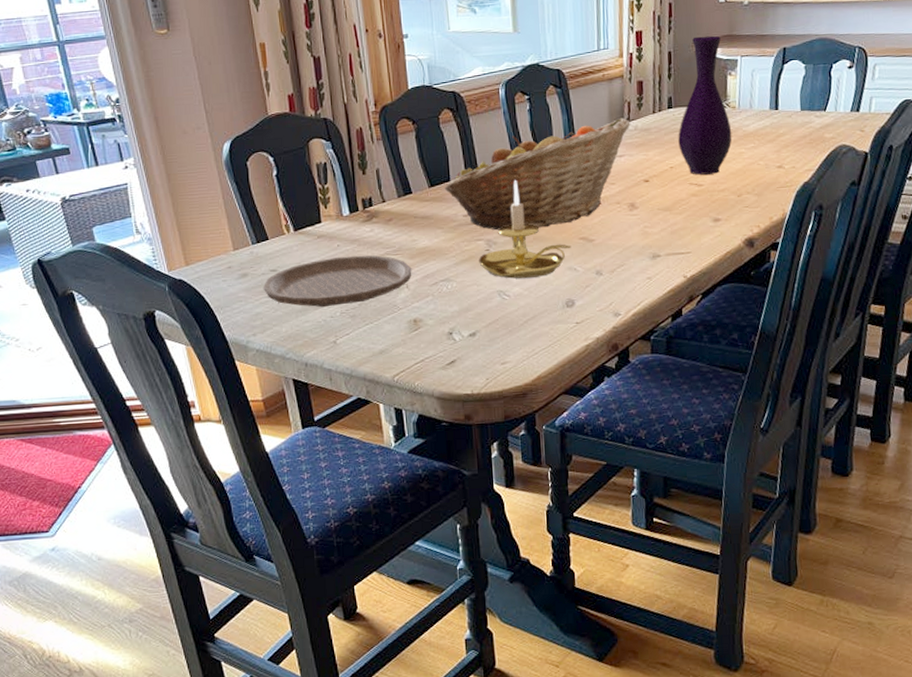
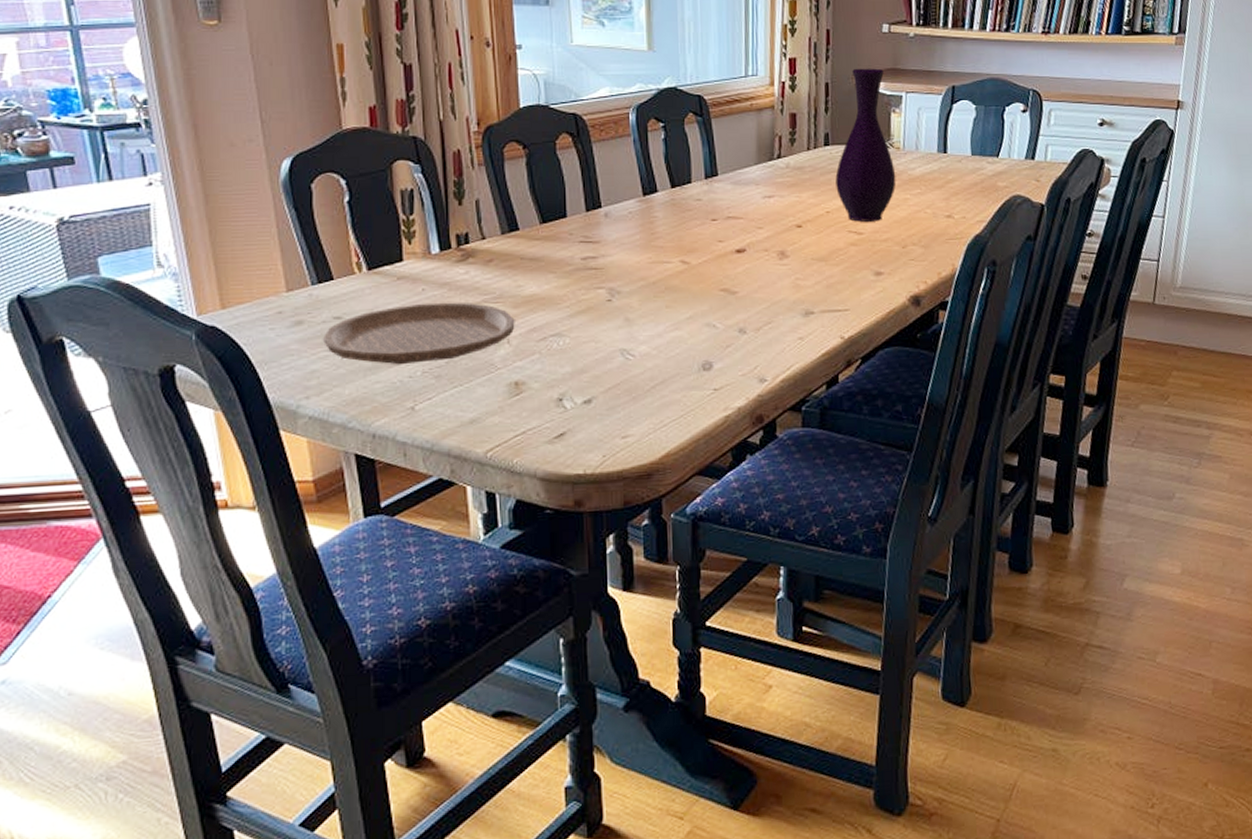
fruit basket: present [444,118,630,231] -> none [559,153,781,278]
candle holder: present [479,179,572,279] -> none [598,218,711,335]

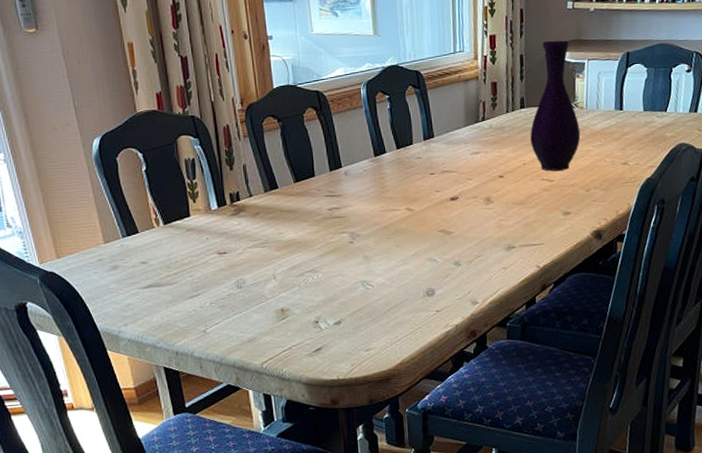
plate: present [322,302,515,364] -> none [133,247,279,298]

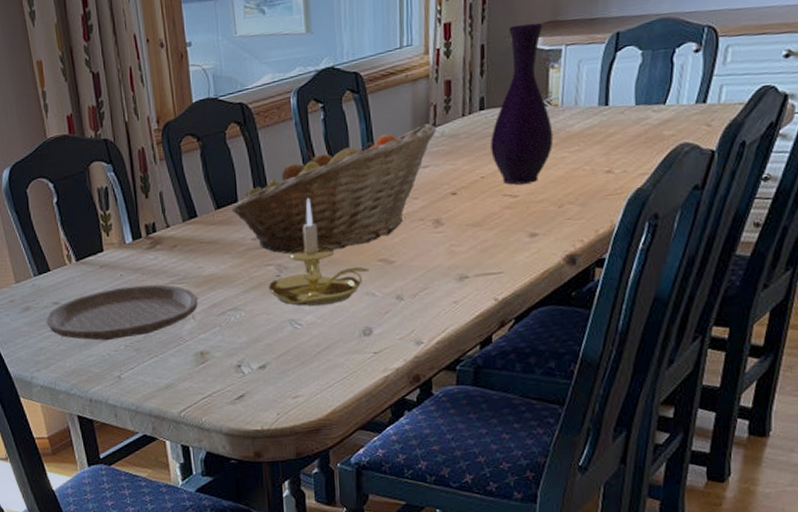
plate: none [133,247,279,298] -> present [45,284,198,340]
fruit basket: none [309,117,485,224] -> present [231,123,436,254]
candle holder: none [343,175,431,269] -> present [269,197,370,306]

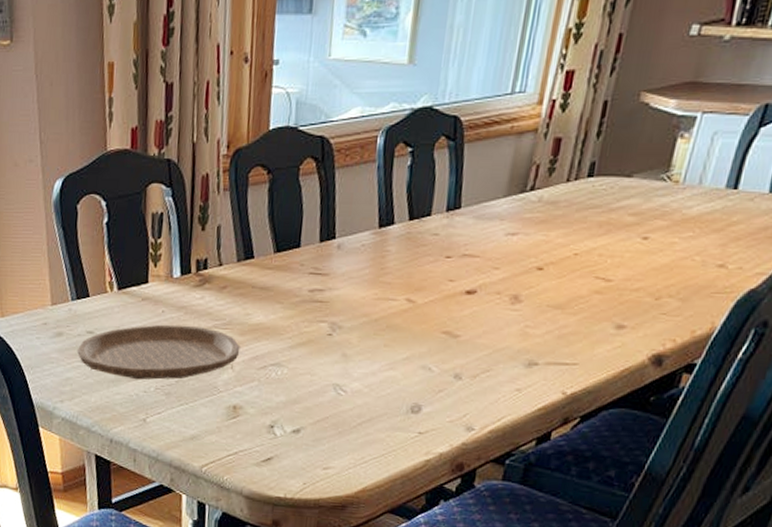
fruit basket: present [231,123,436,254] -> none [291,185,535,315]
candle holder: present [269,197,370,306] -> none [317,252,431,373]
vase: present [490,22,554,185] -> none [591,81,680,268]

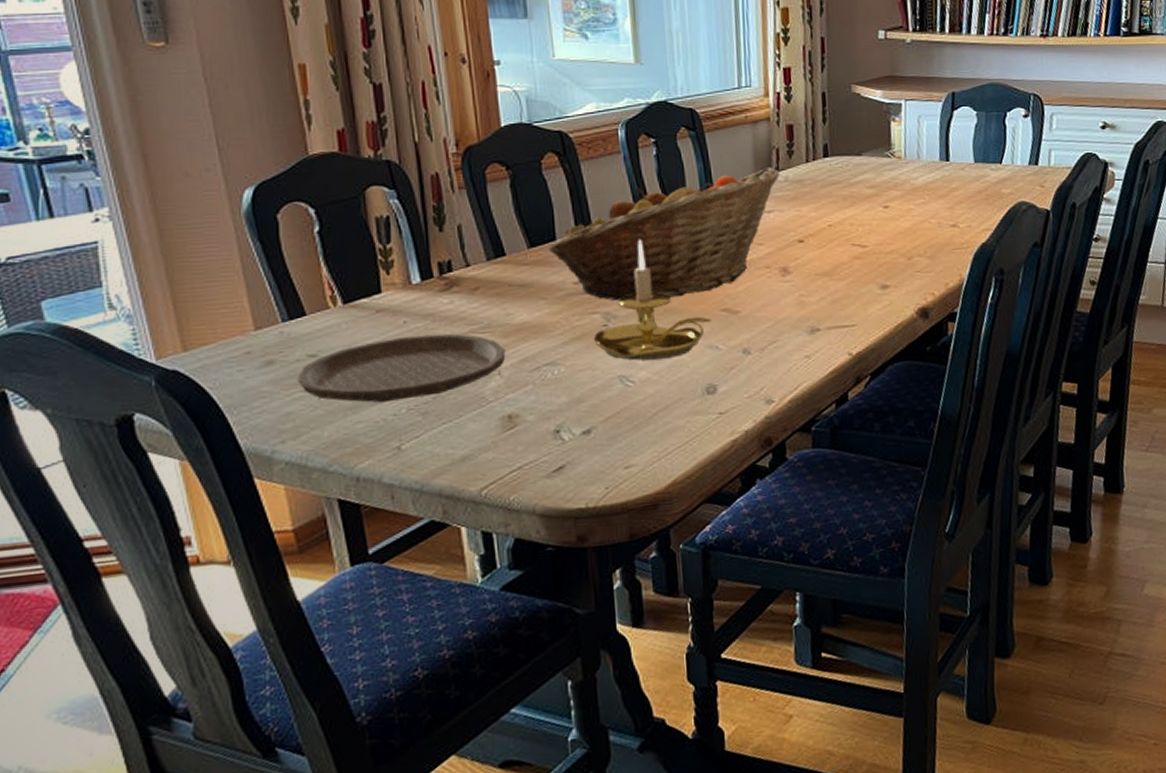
fruit basket: none [291,185,535,315] -> present [548,167,780,301]
candle holder: none [317,252,431,373] -> present [594,239,712,361]

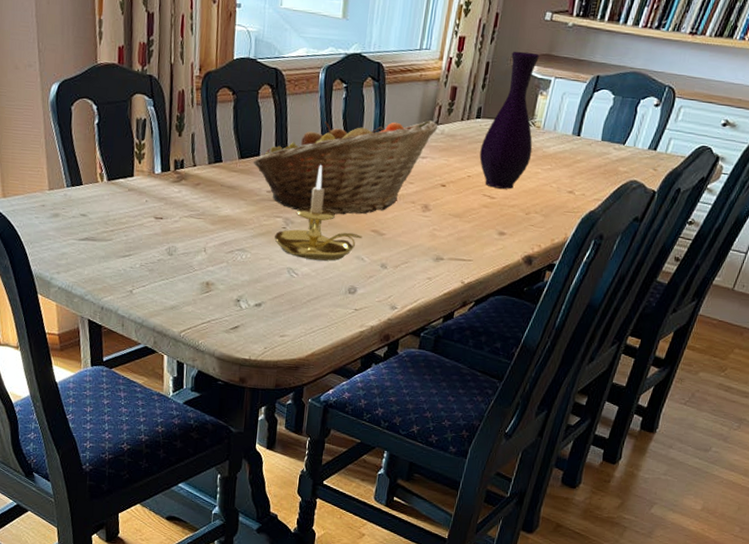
plate: present [296,333,506,403] -> none [71,211,212,258]
vase: none [836,76,899,235] -> present [479,51,539,189]

